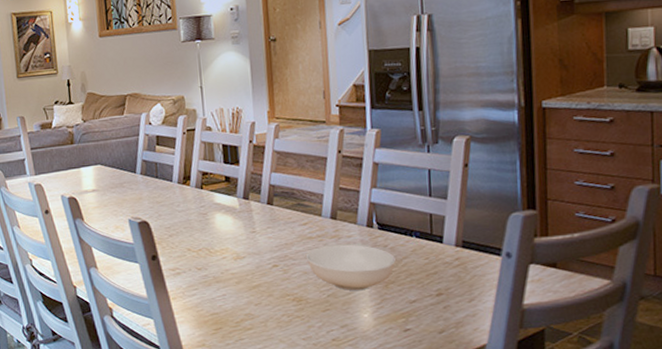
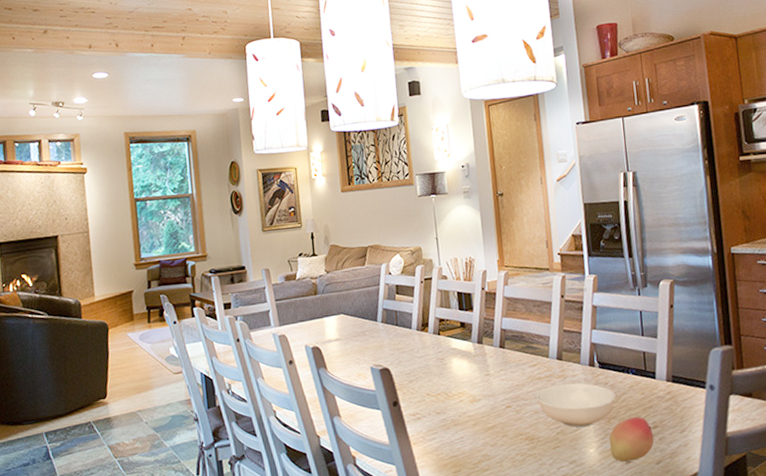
fruit: none [385,283,438,329] -> present [608,417,654,462]

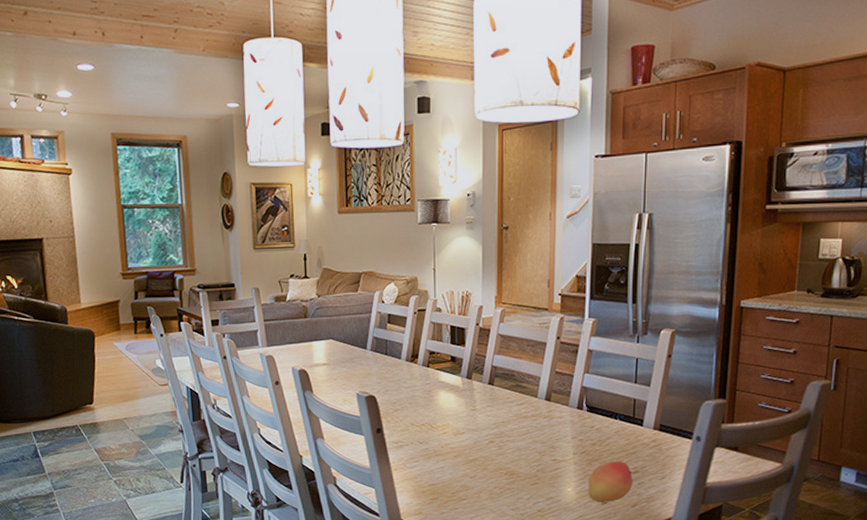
bowl: present [535,383,616,427] -> none [520,424,600,466]

